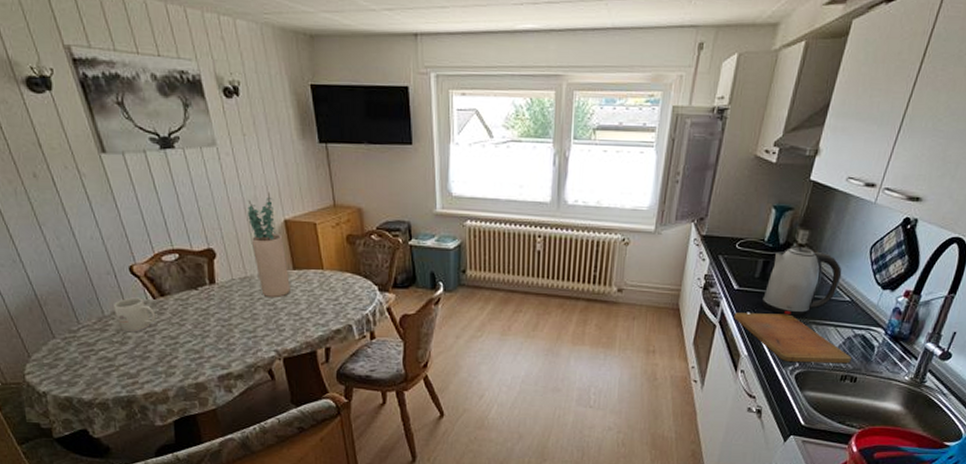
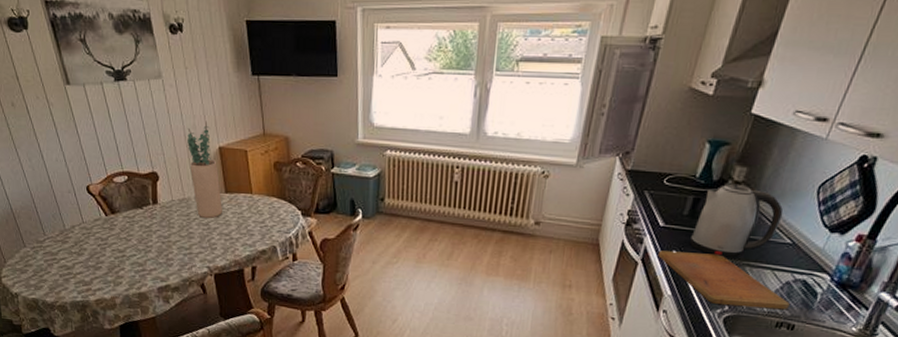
mug: present [114,297,156,333] -> none [73,214,107,245]

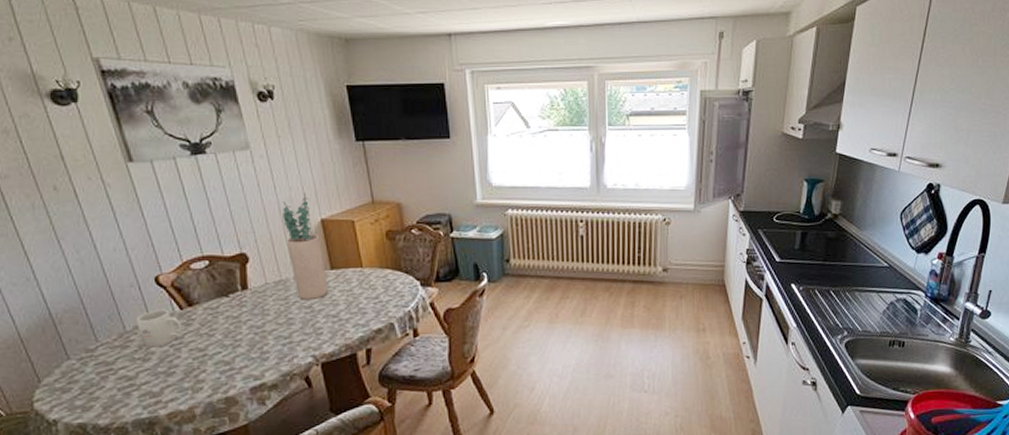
mug: none [73,214,107,245] -> present [137,309,183,348]
cutting board: present [658,250,790,310] -> none [779,283,897,332]
kettle: present [690,183,783,258] -> none [805,216,877,286]

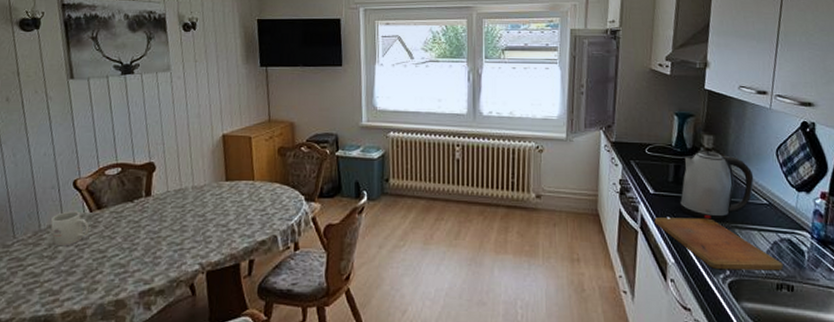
vase: present [282,192,328,301] -> none [190,110,222,210]
cutting board: none [779,283,897,332] -> present [654,217,783,271]
kettle: none [805,216,877,286] -> present [680,150,754,221]

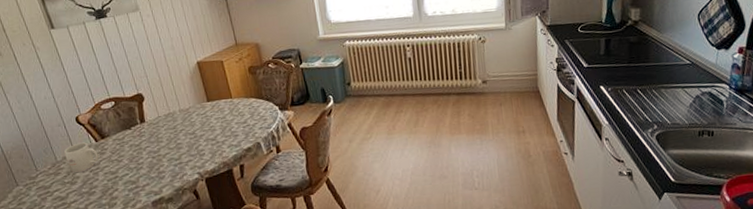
cutting board: present [654,217,783,271] -> none [589,82,705,126]
kettle: present [680,150,754,221] -> none [611,22,678,85]

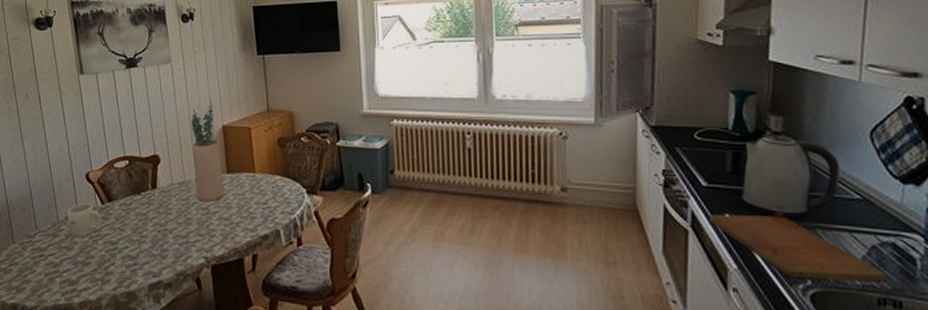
vase: none [166,41,207,129] -> present [191,101,224,203]
cutting board: none [589,82,705,126] -> present [708,215,887,282]
kettle: none [611,22,678,85] -> present [741,134,841,220]

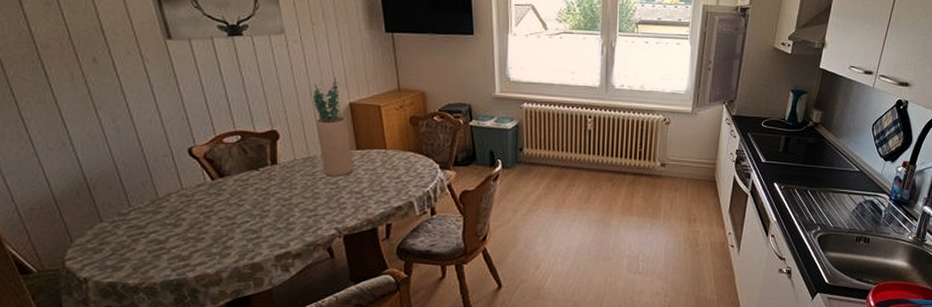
mug: present [67,203,102,238] -> none [169,179,213,214]
cutting board: present [708,215,887,282] -> none [763,183,864,227]
kettle: present [741,134,841,220] -> none [786,124,851,186]

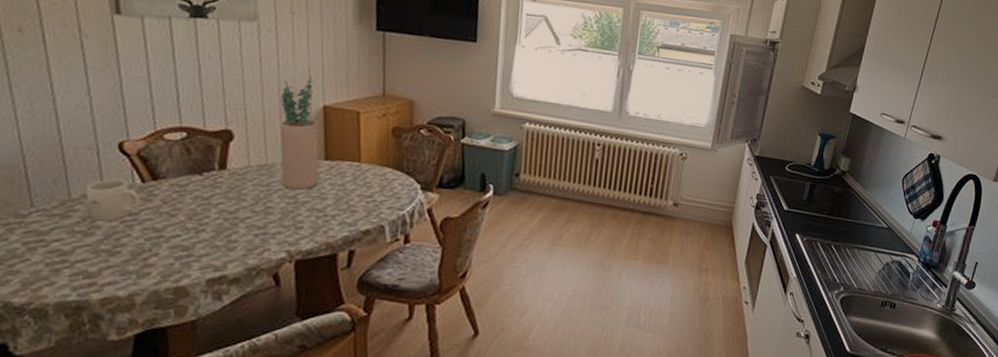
mug: none [169,179,213,214] -> present [85,179,141,222]

